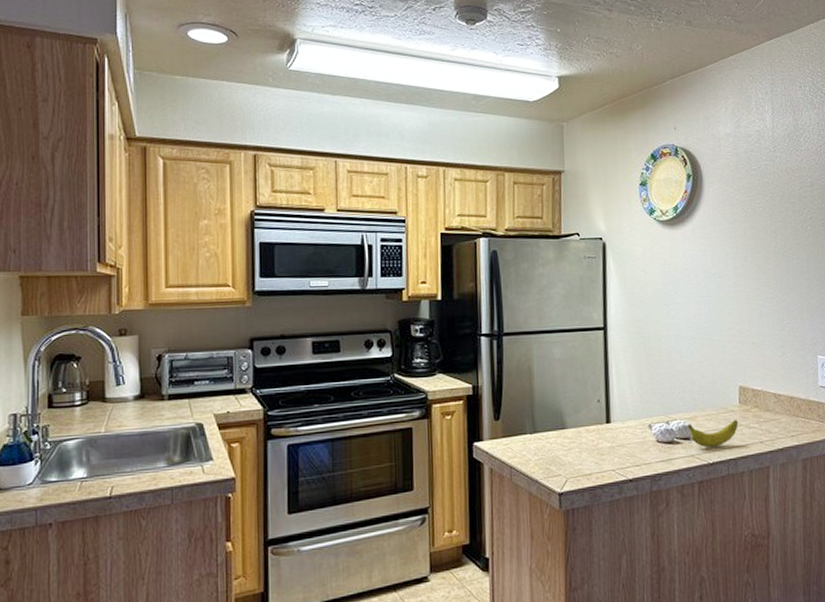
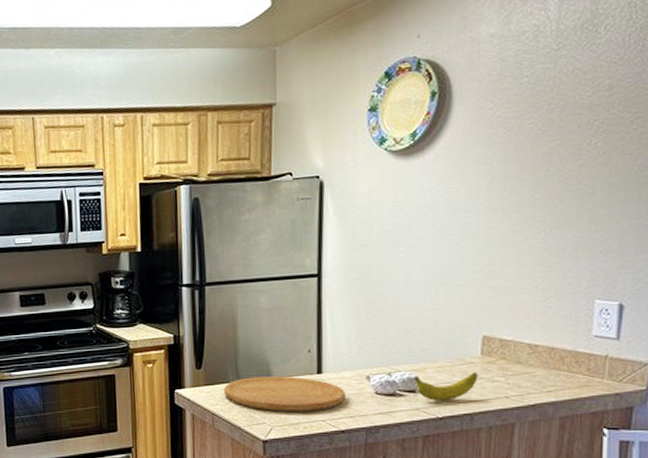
cutting board: none [521,426,632,462] -> present [224,376,346,412]

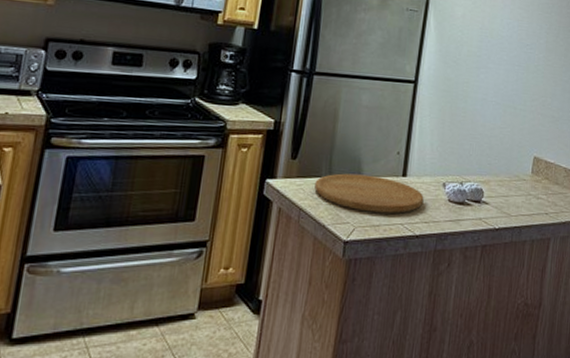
banana: present [412,372,479,401] -> none [479,186,528,213]

